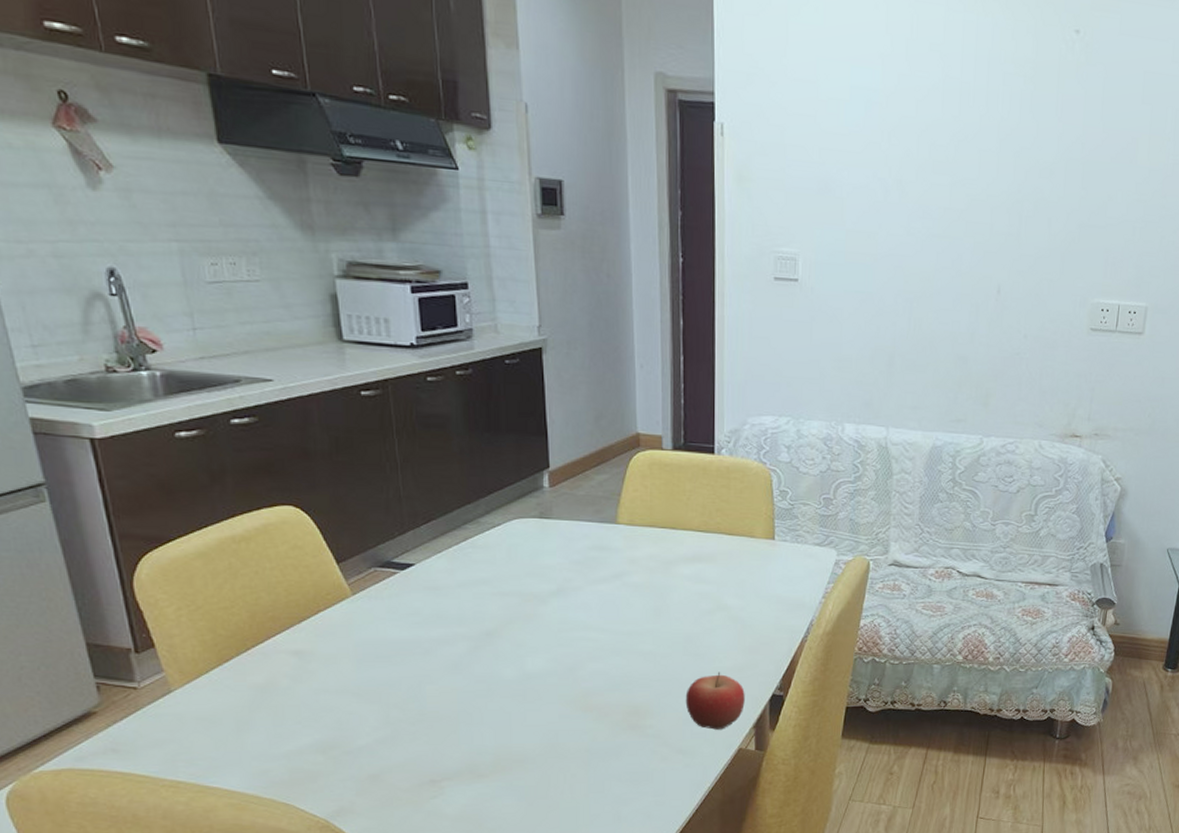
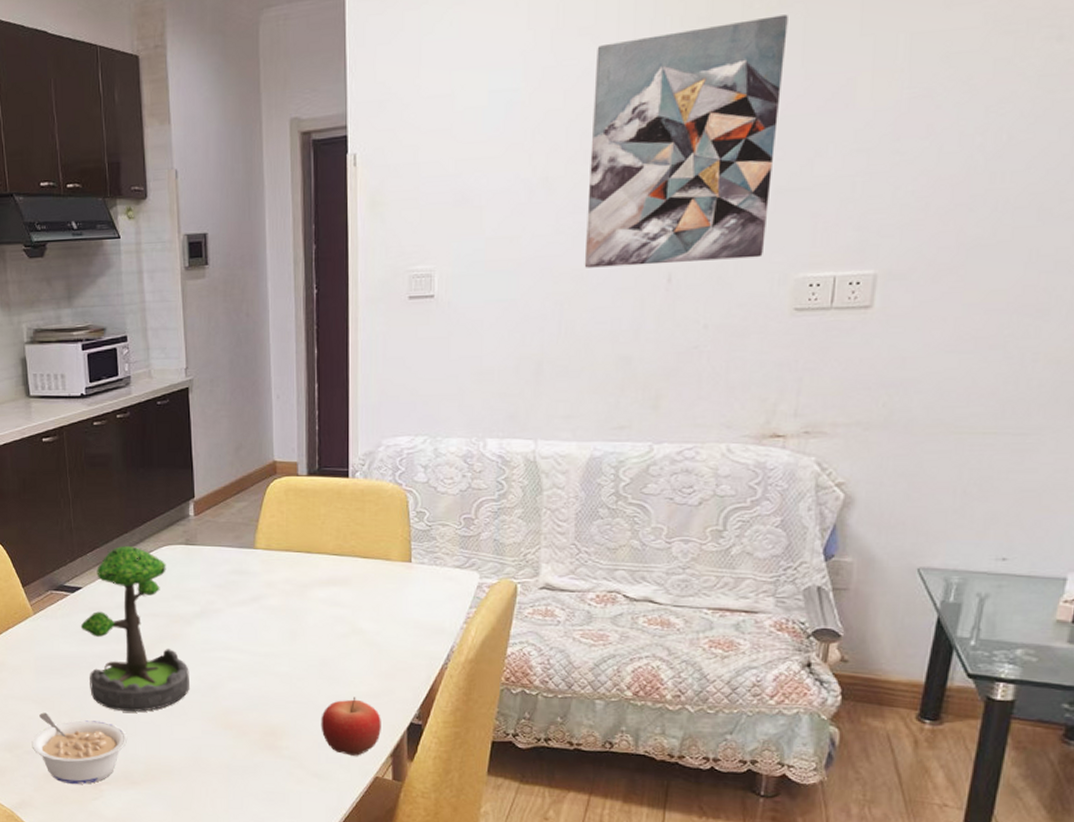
legume: none [352,706,472,783] -> present [32,712,127,784]
plant: none [413,518,545,699] -> present [80,546,189,712]
wall art: none [930,64,1092,281] -> present [584,14,788,268]

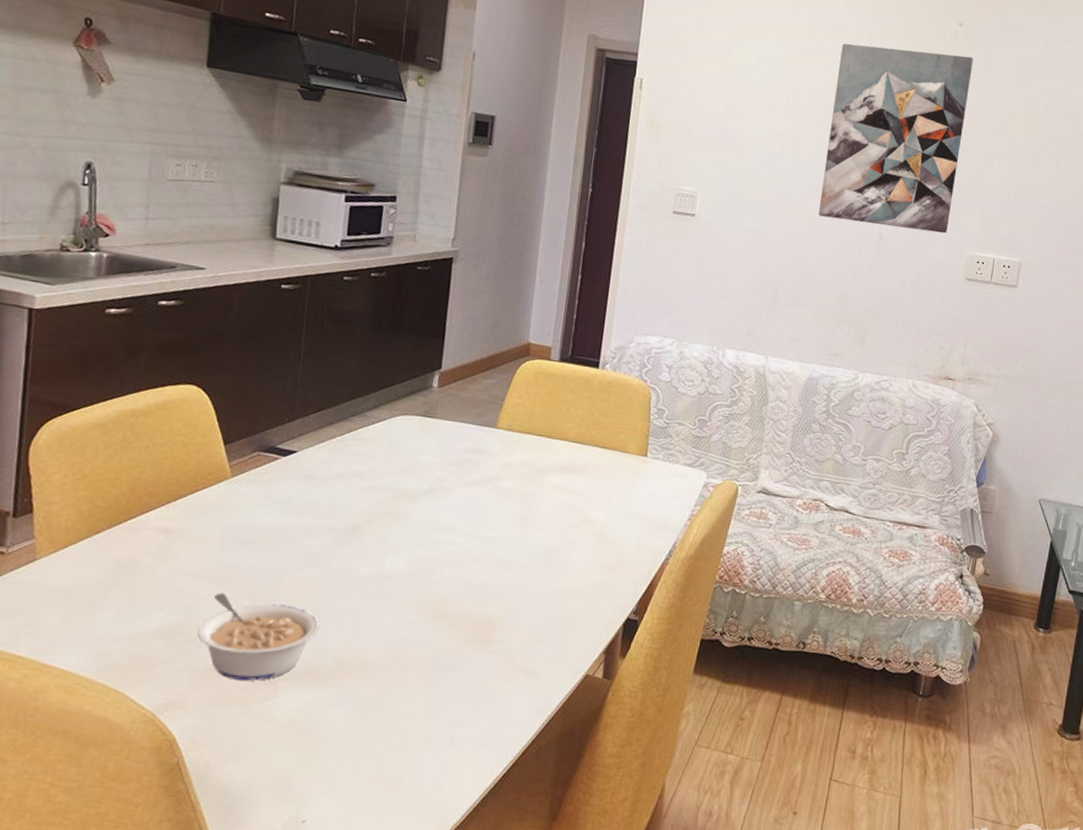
plant: present [80,546,189,712] -> none [285,410,406,596]
fruit: present [321,696,381,756] -> none [537,589,600,652]

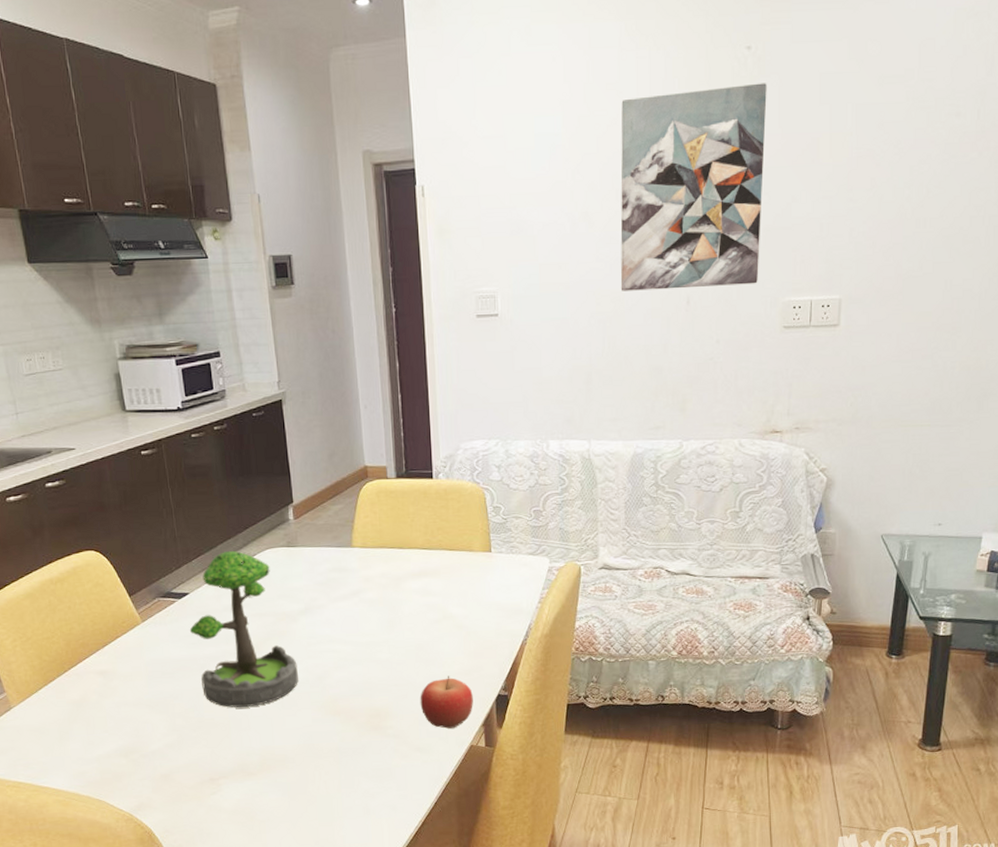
legume: present [197,593,320,681] -> none [147,716,241,782]
plant: none [285,410,406,596] -> present [189,551,298,708]
fruit: none [537,589,600,652] -> present [420,675,473,729]

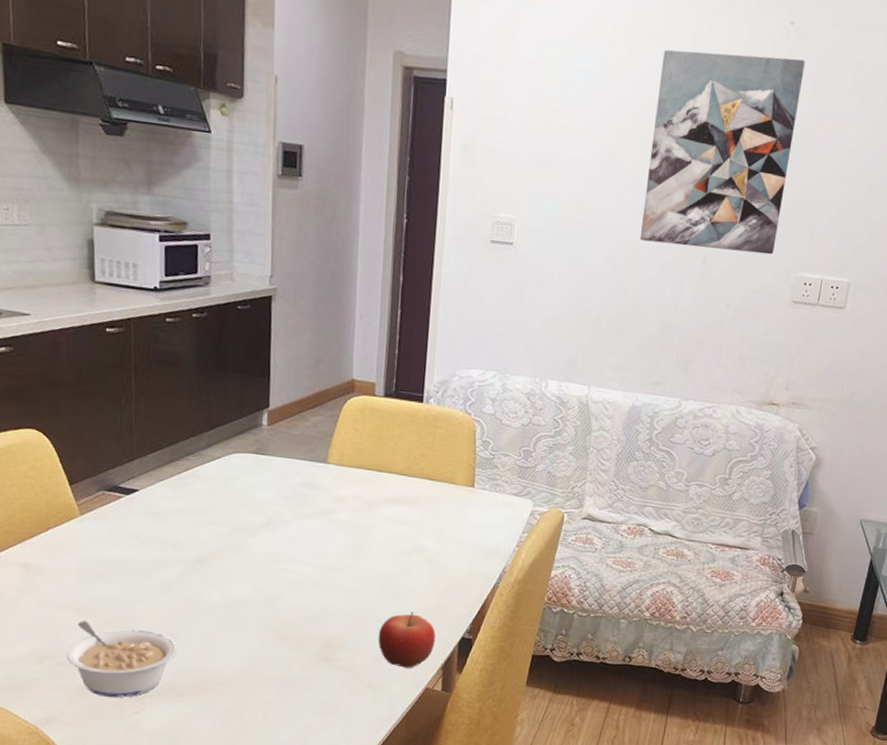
legume: none [147,716,241,782] -> present [66,620,177,698]
plant: present [189,551,298,708] -> none [133,450,250,622]

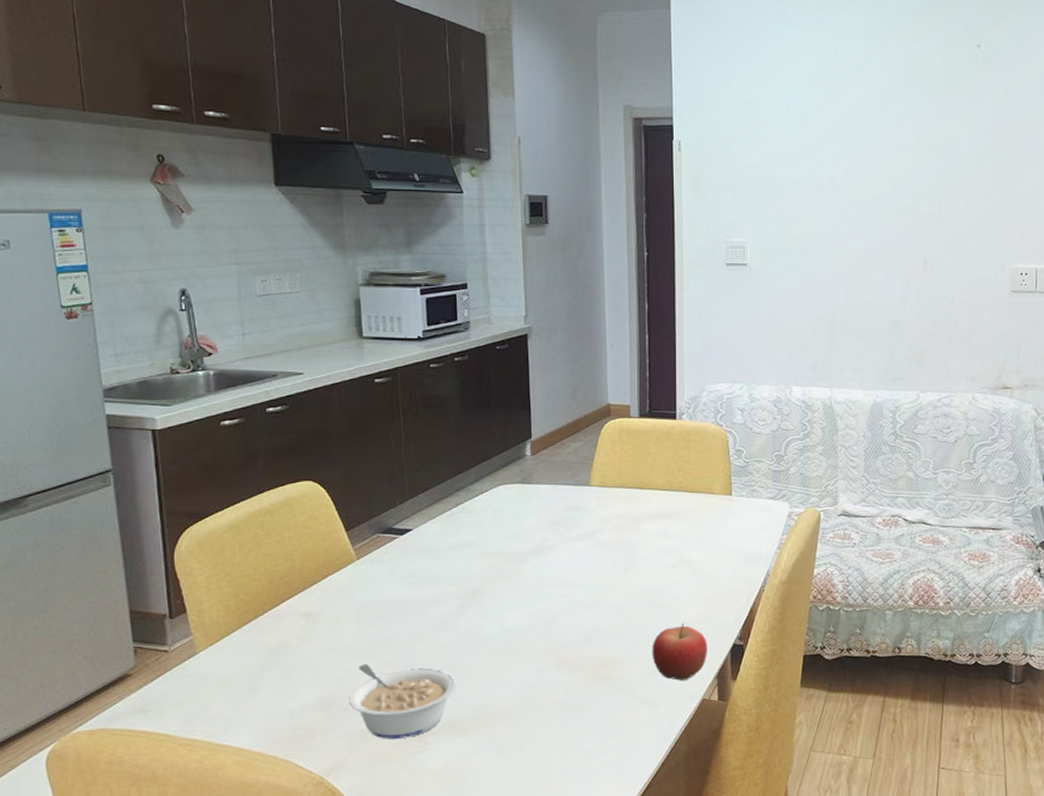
wall art: present [639,50,805,255] -> none [863,76,995,251]

